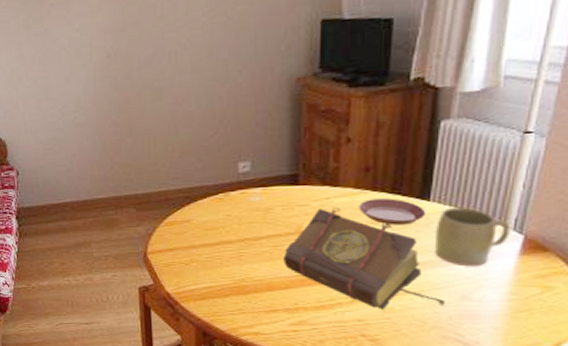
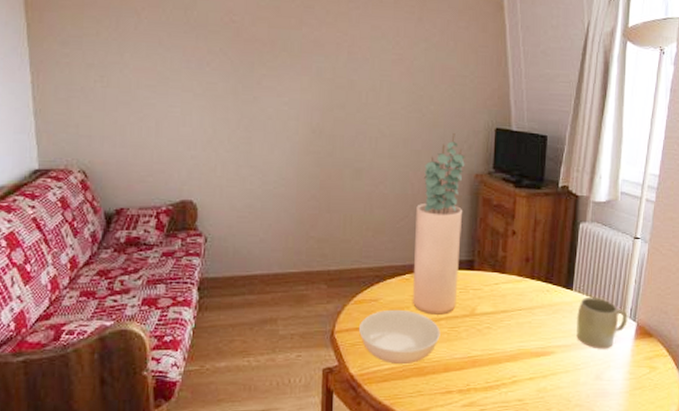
bowl: none [171,229,261,284] -> present [358,309,440,365]
vase: none [226,34,283,234] -> present [412,133,465,315]
book: present [283,206,445,309] -> none [459,292,584,389]
plate: present [359,198,426,225] -> none [521,286,570,311]

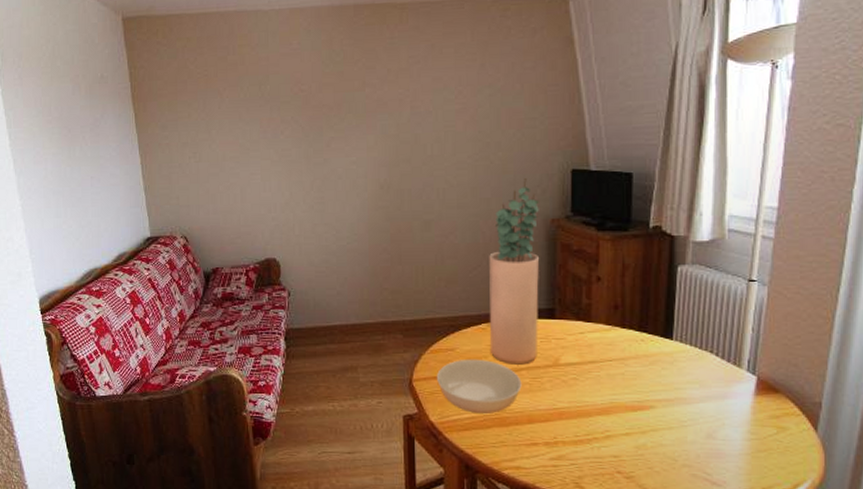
mug: present [576,296,628,349] -> none [678,346,745,405]

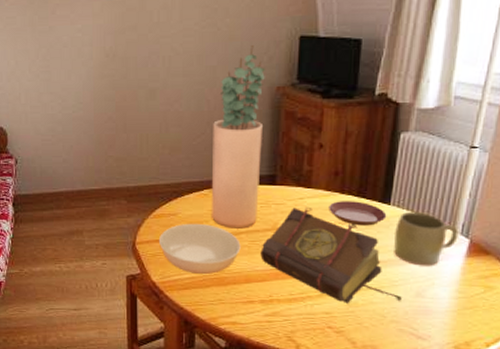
book: none [542,341,692,446] -> present [260,206,402,303]
plate: none [610,336,670,362] -> present [329,201,387,226]
mug: none [678,346,745,405] -> present [393,211,459,266]

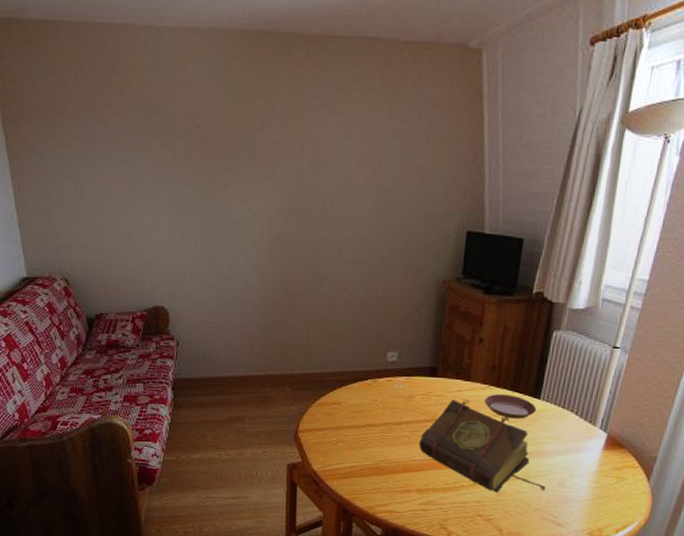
bowl: present [158,223,241,275] -> none [321,412,401,464]
vase: present [210,45,265,229] -> none [373,238,433,419]
mug: present [393,211,459,266] -> none [541,406,598,458]

